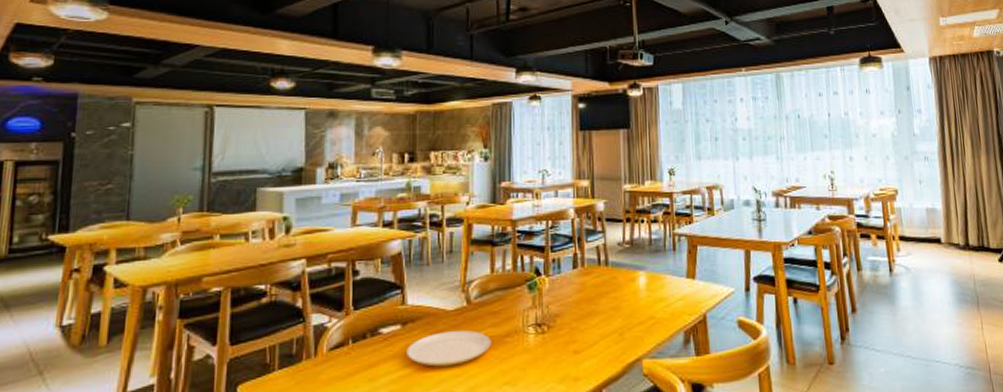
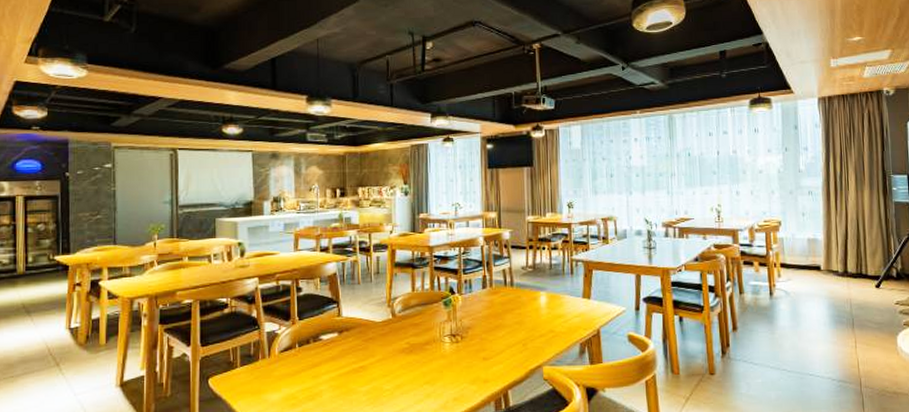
plate: present [407,330,492,367] -> none [343,339,414,368]

